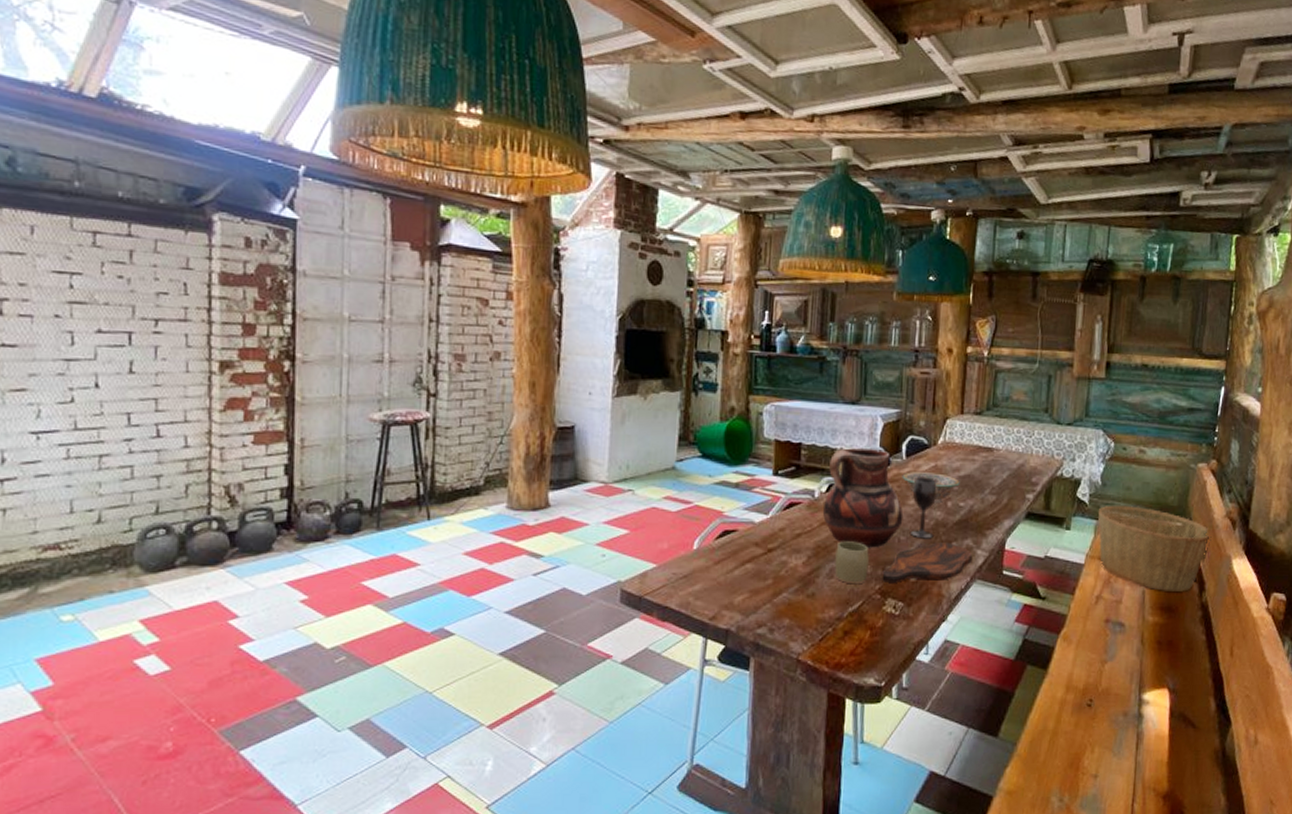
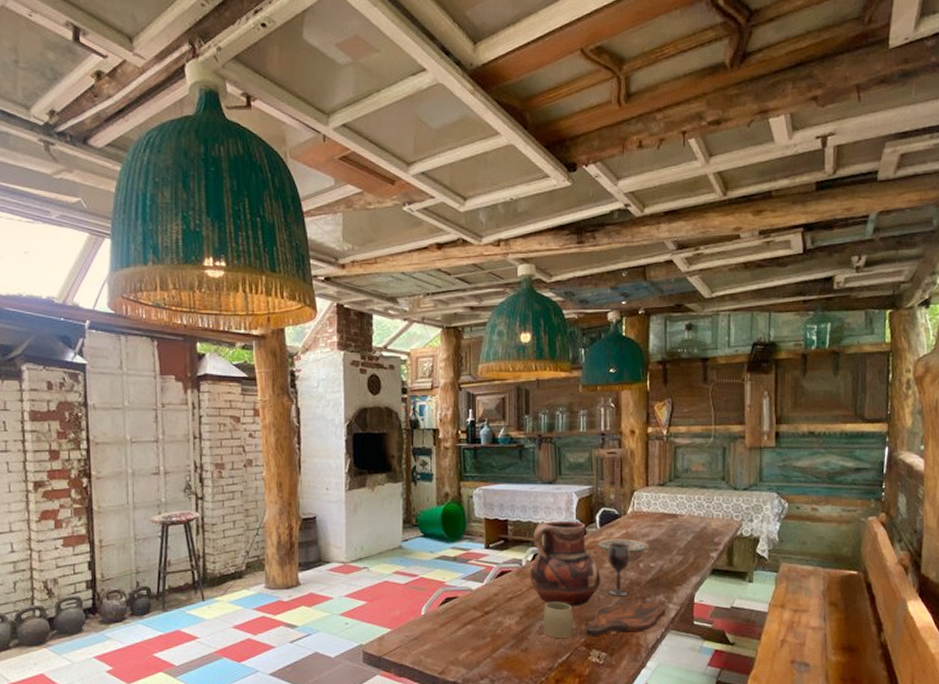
basket: present [1098,505,1212,592] -> none [777,558,886,633]

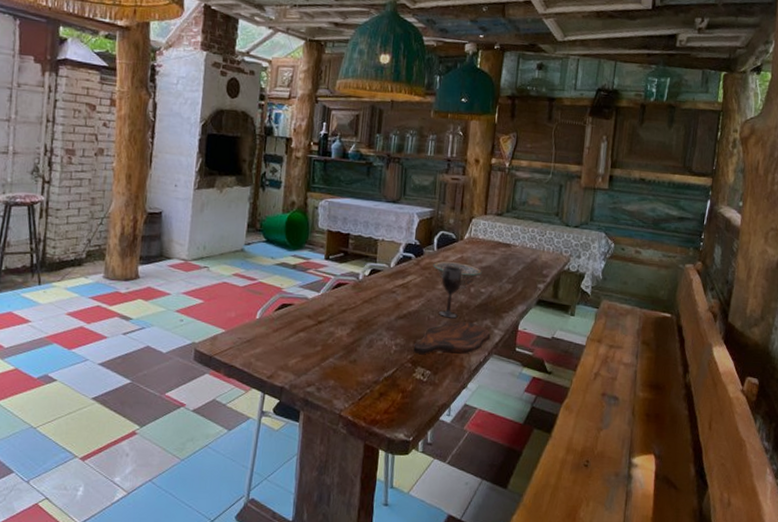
ceramic pot: present [531,520,601,607] -> none [365,239,433,324]
mug: present [544,602,573,639] -> none [373,317,403,354]

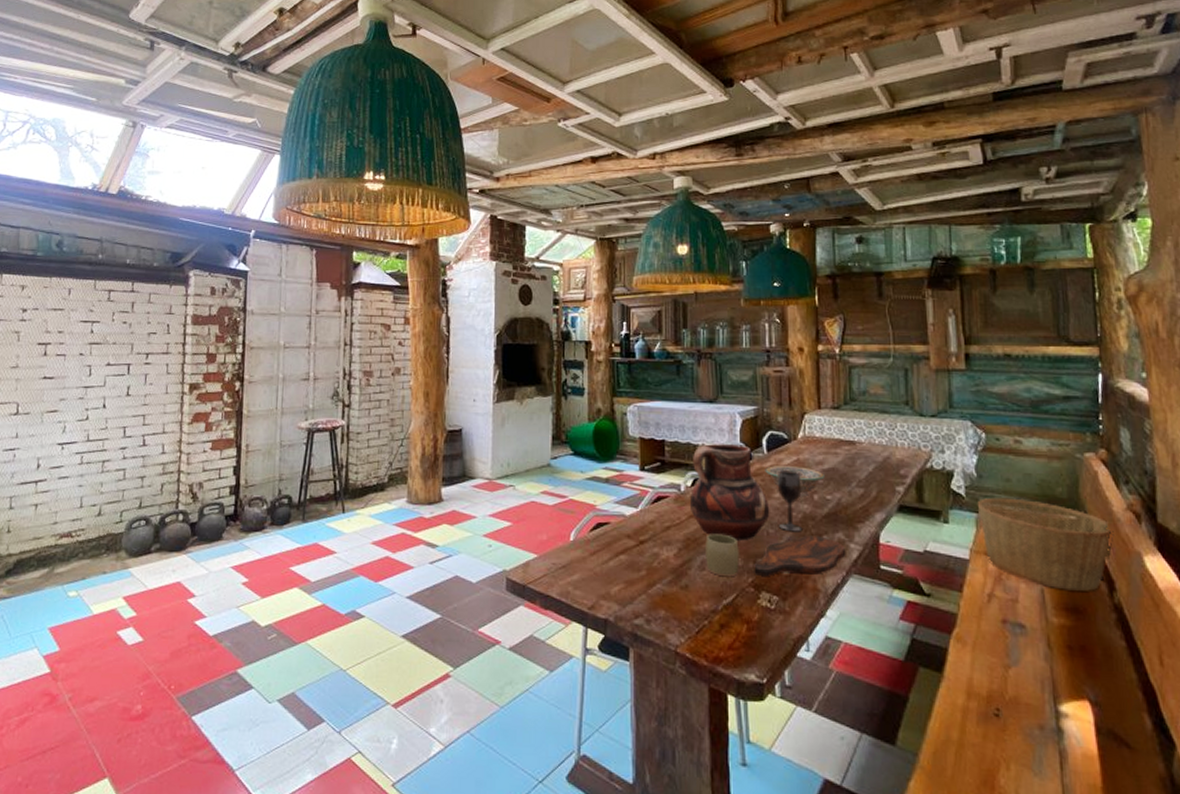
ceramic pot: none [365,239,433,324] -> present [690,443,770,541]
mug: none [373,317,403,354] -> present [705,534,739,577]
basket: none [598,296,696,373] -> present [977,497,1114,591]

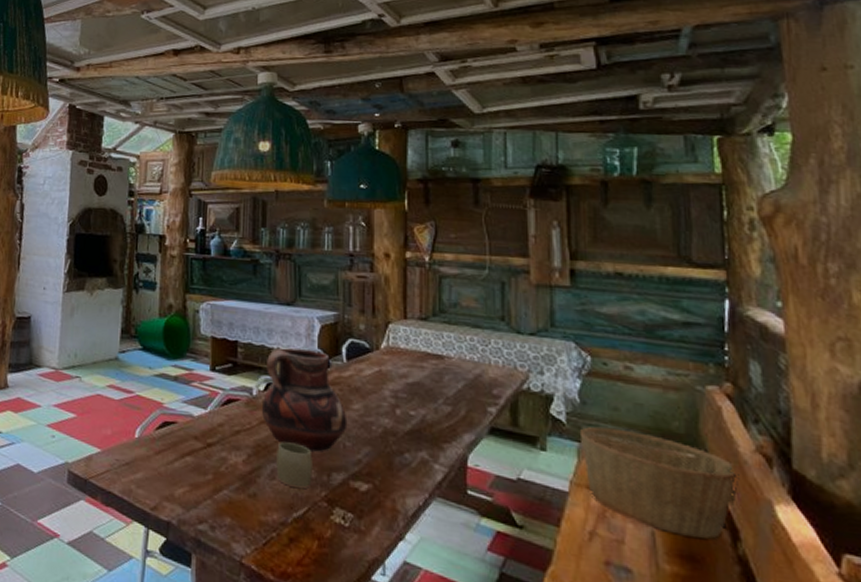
cutting board: present [752,535,846,576] -> none [326,451,430,494]
ceramic bowl: present [765,466,825,496] -> none [343,375,408,410]
wine glass: present [777,470,803,532] -> none [355,381,384,448]

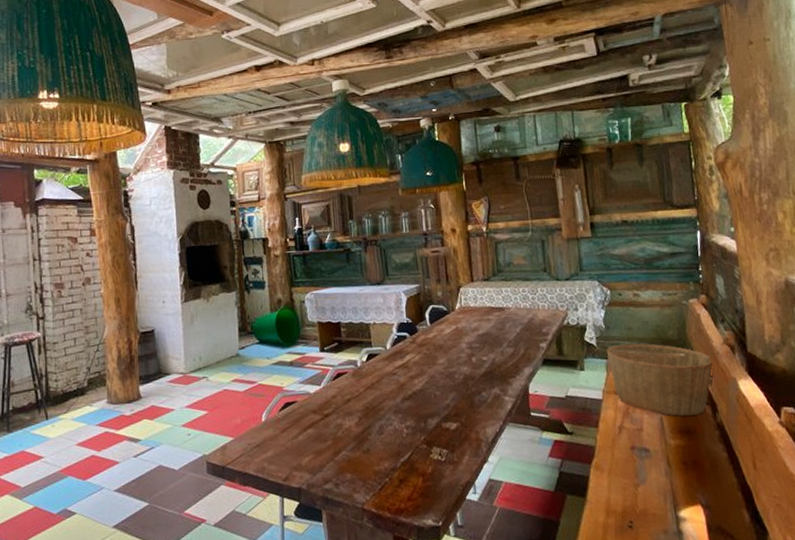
ceramic pot: present [262,348,348,452] -> none [366,319,436,405]
mug: present [276,442,313,489] -> none [382,400,413,438]

